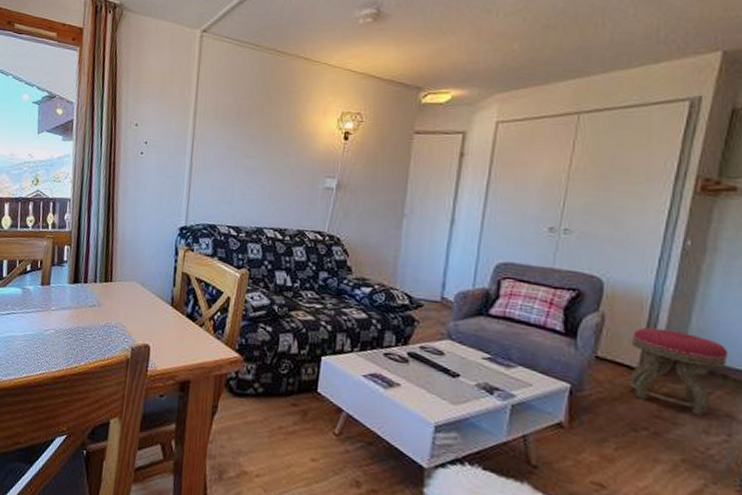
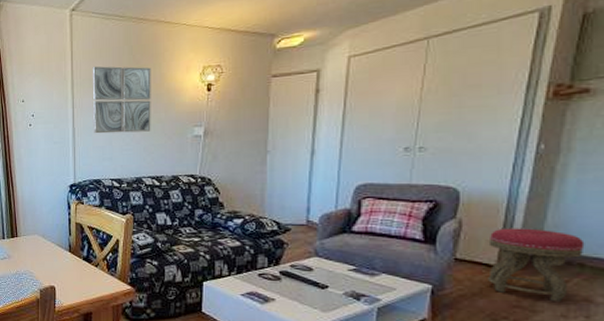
wall art: none [213,96,285,177] -> present [92,66,151,134]

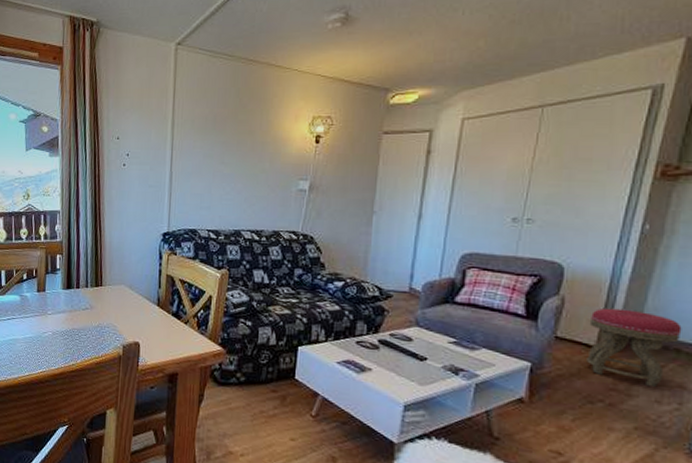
wall art: present [92,66,151,134] -> none [192,106,258,182]

